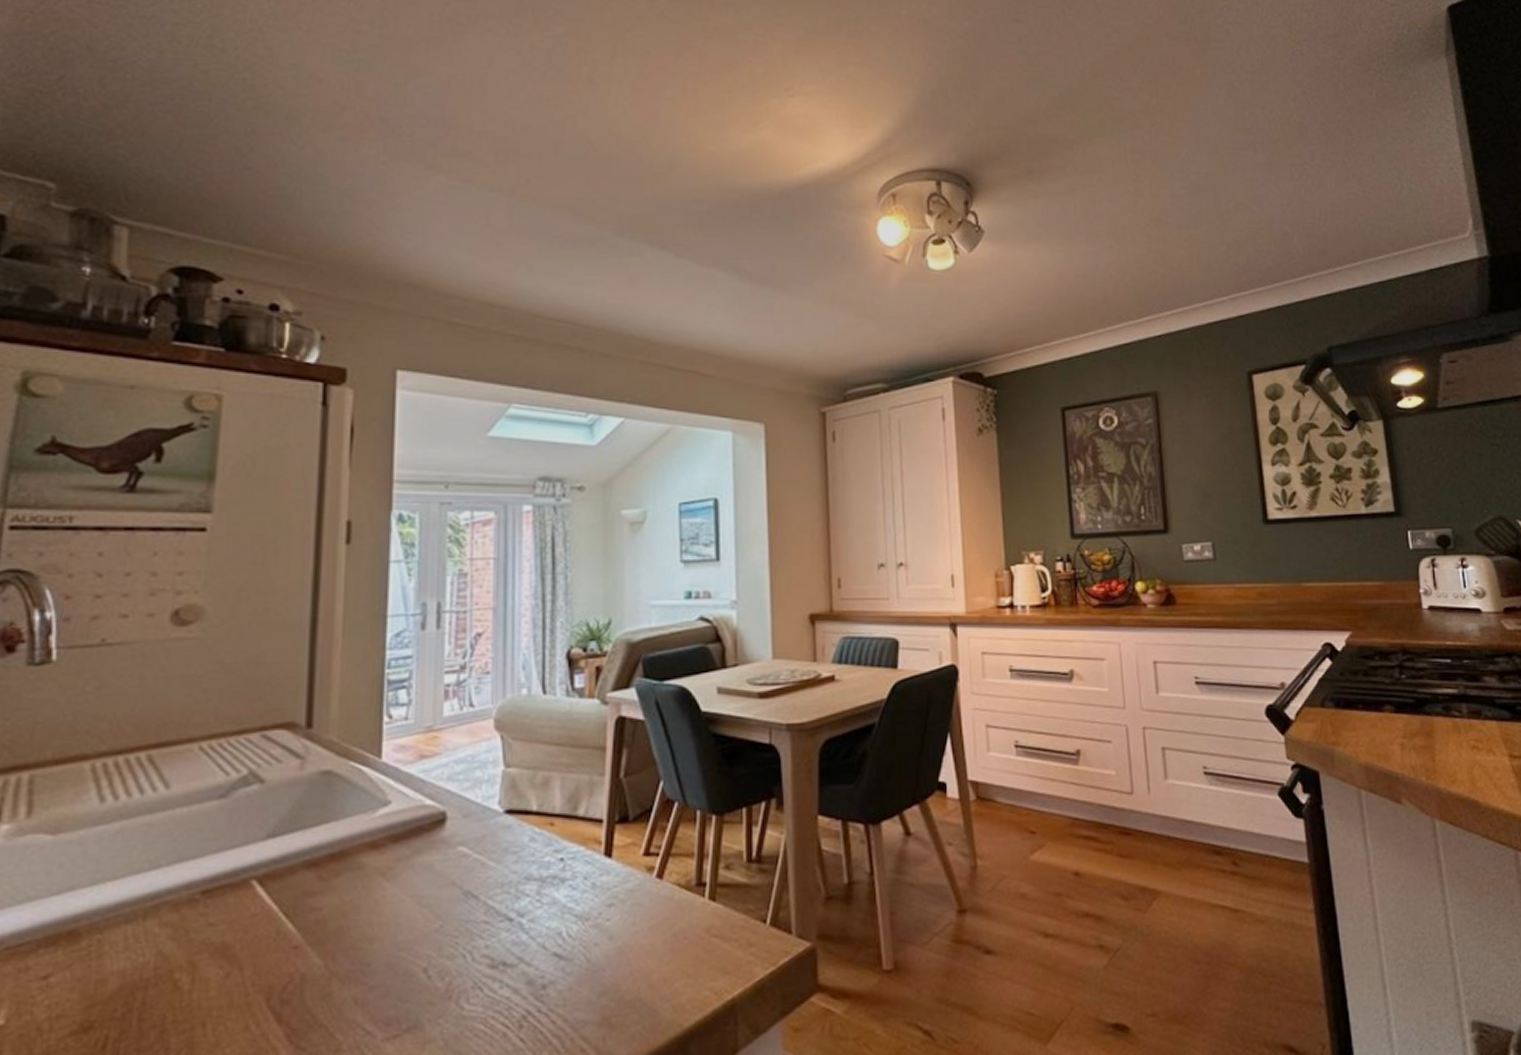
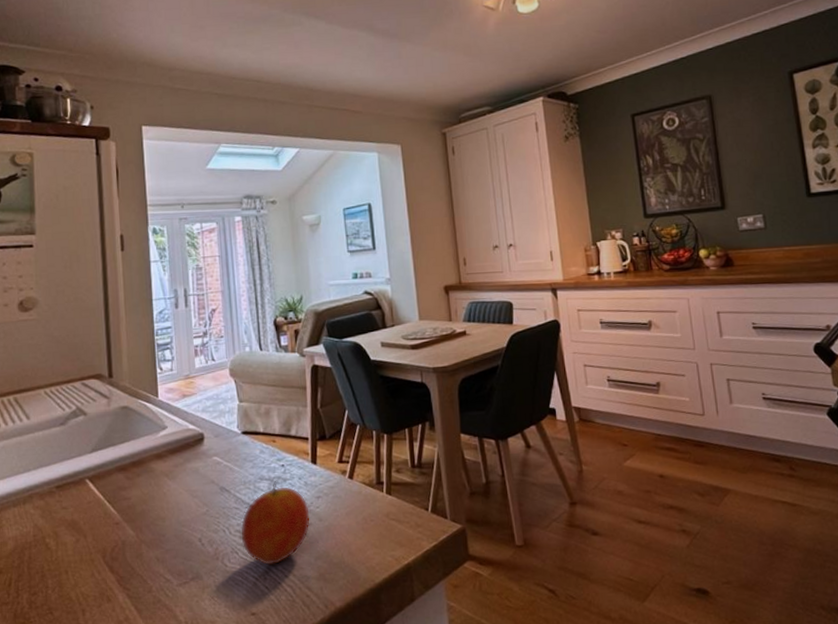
fruit: none [489,882,596,1007] -> present [240,481,310,566]

